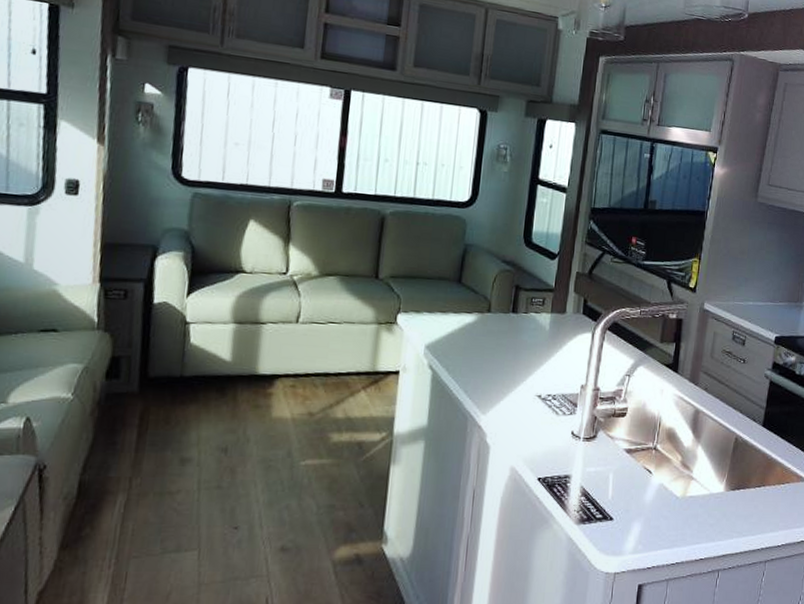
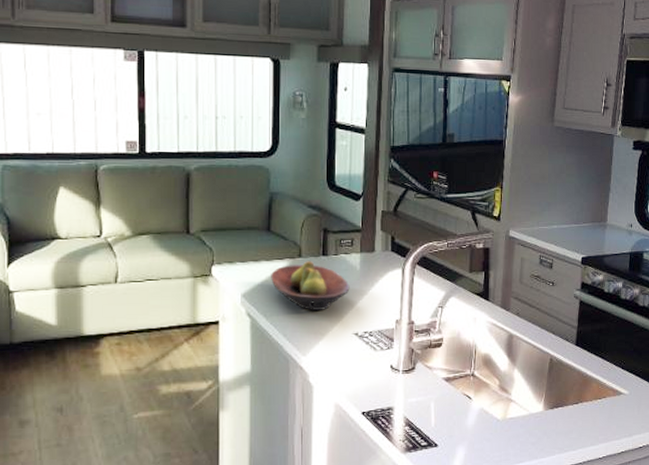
fruit bowl: none [457,317,538,369] -> present [271,261,350,310]

